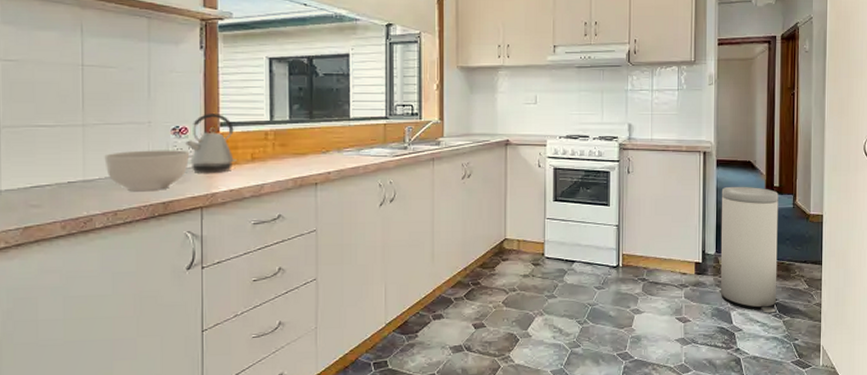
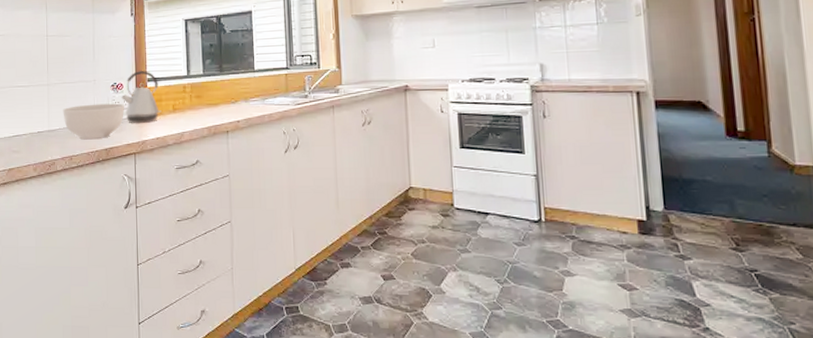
pedal bin: present [720,186,778,313] -> none [664,131,757,287]

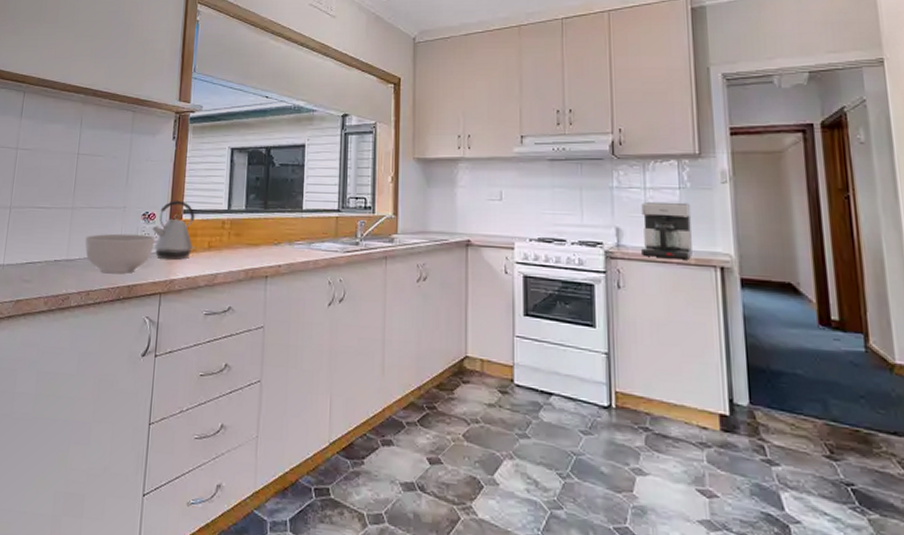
coffee maker: none [562,36,610,88] -> present [641,201,692,260]

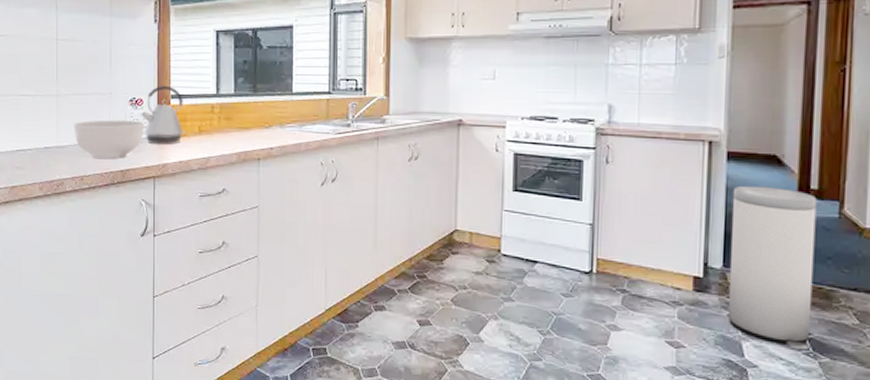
coffee maker: present [641,201,692,260] -> none [632,78,686,134]
pedal bin: none [750,314,854,505] -> present [727,185,817,351]

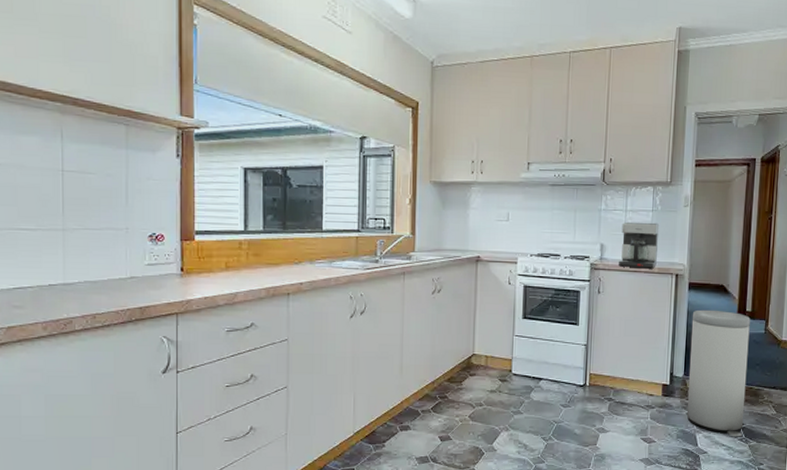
bowl: present [73,120,145,160] -> none [83,255,166,297]
kettle: present [141,86,186,144] -> none [162,222,212,280]
coffee maker: none [632,78,686,134] -> present [619,221,660,269]

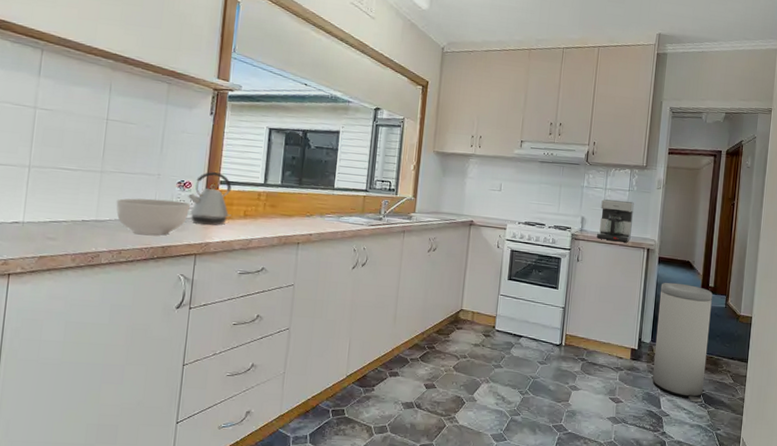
bowl: none [83,255,166,297] -> present [116,198,191,236]
kettle: none [162,222,212,280] -> present [188,172,232,225]

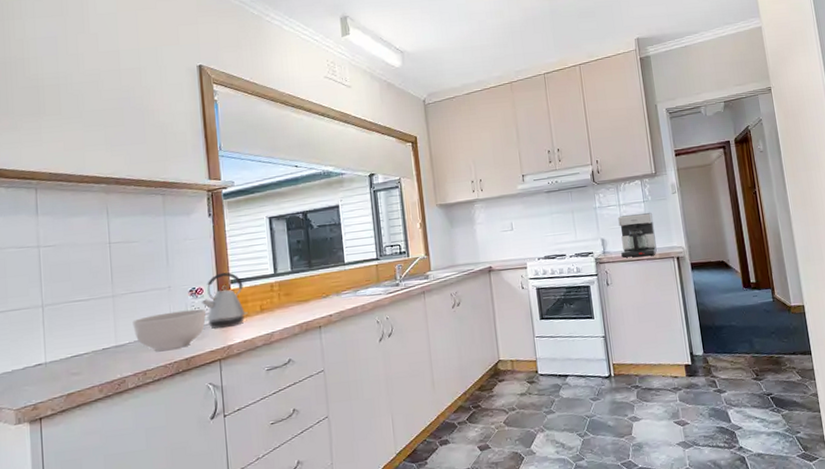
pedal bin: present [652,282,713,403] -> none [699,285,773,409]

